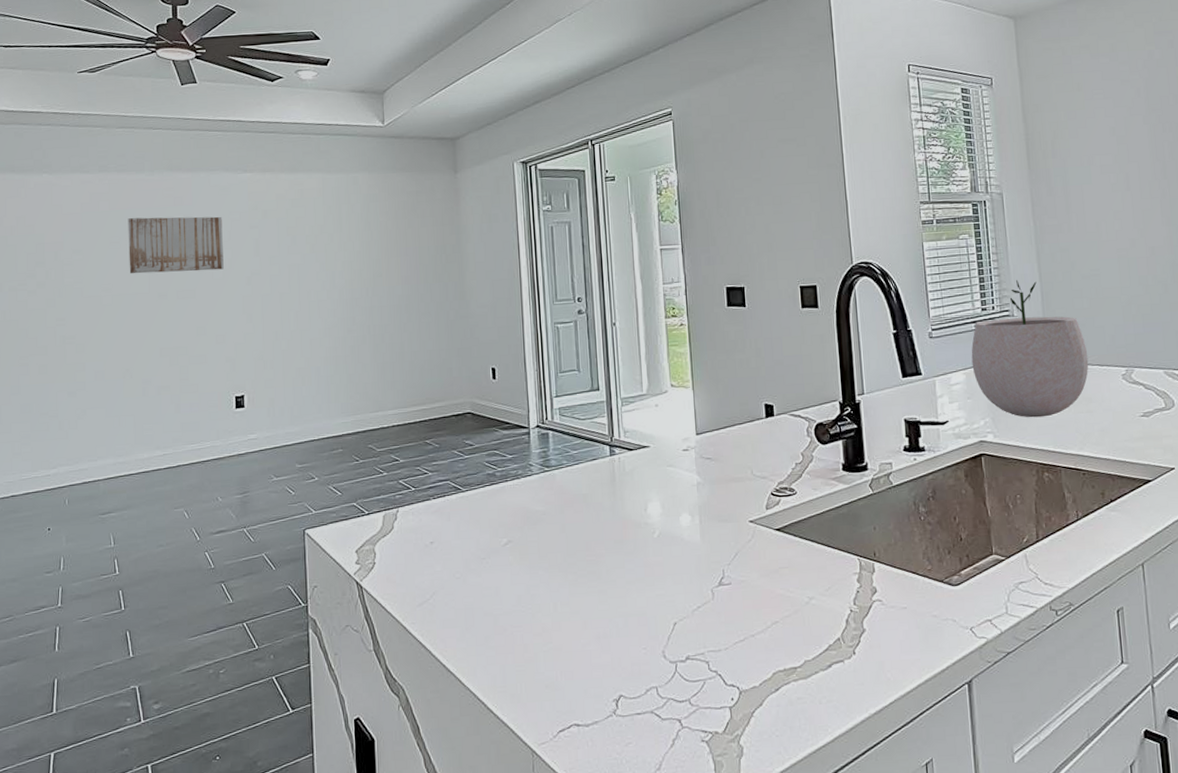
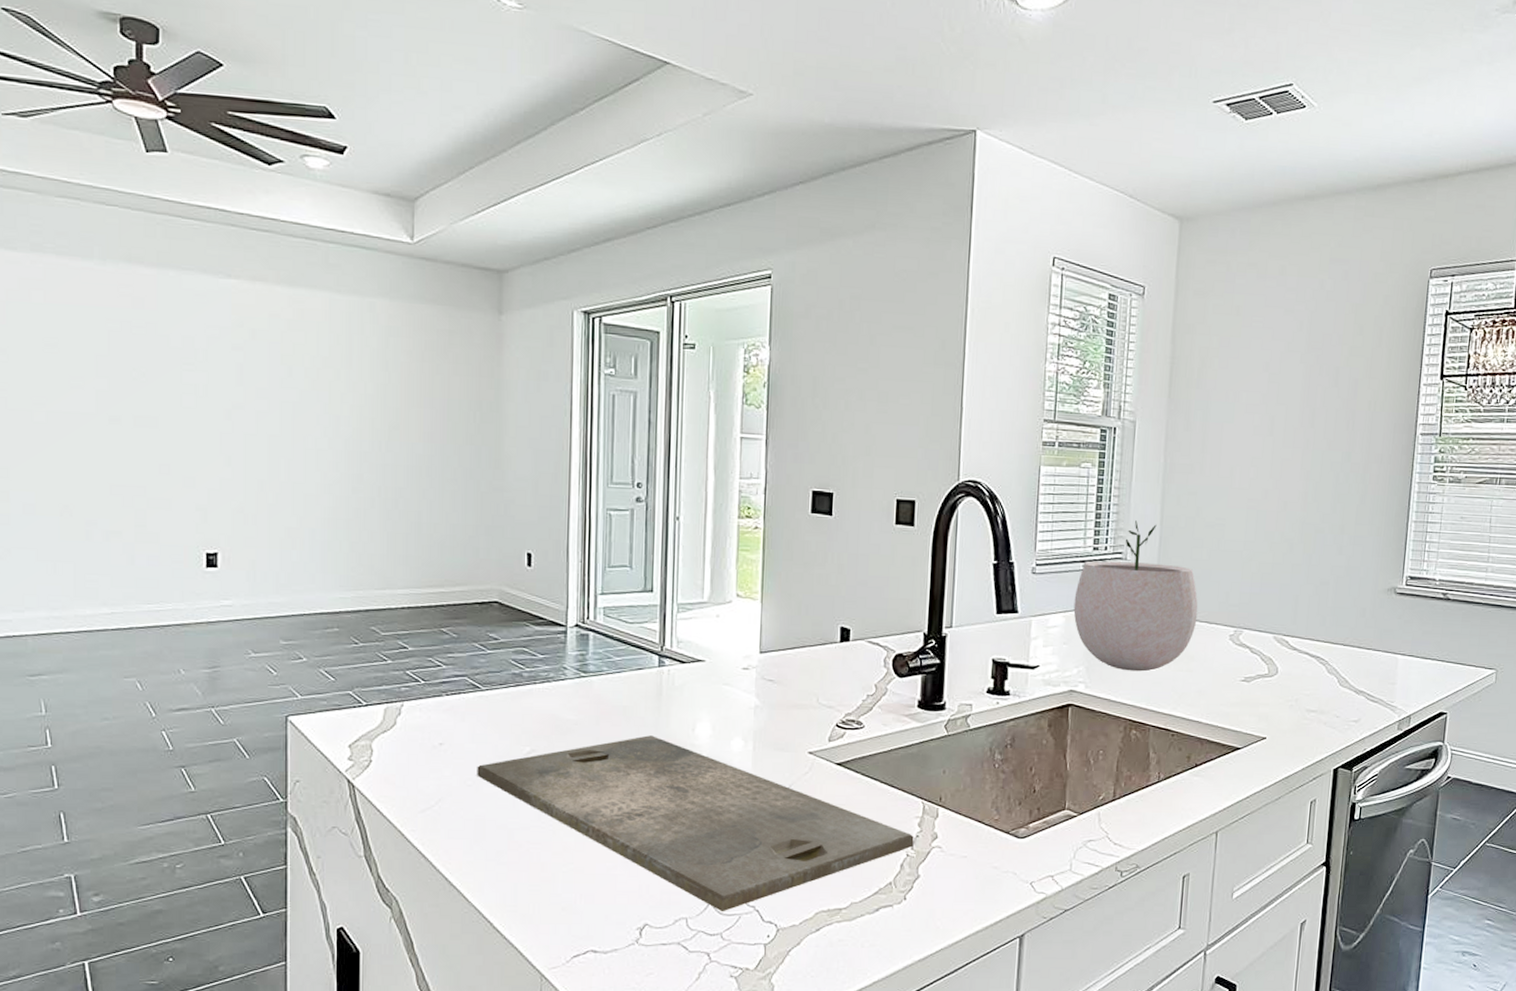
wall art: present [128,216,224,274] -> none [69,317,196,397]
cutting board: none [463,518,856,679] -> present [477,735,914,912]

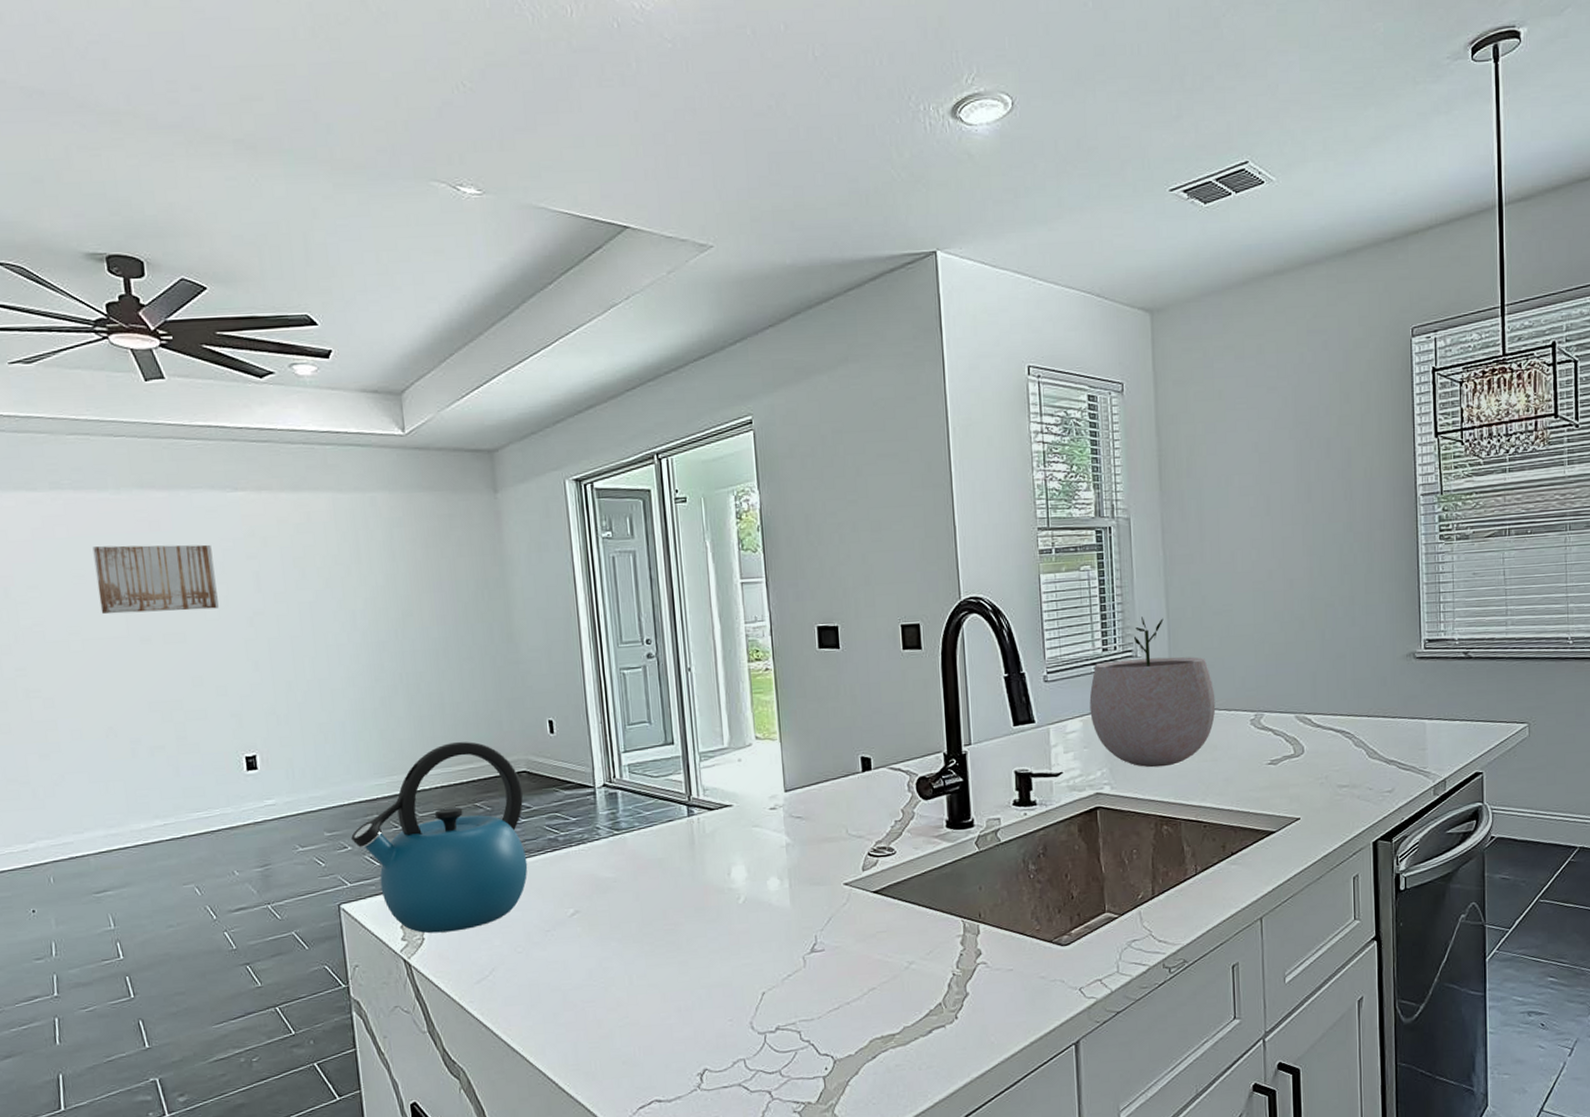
wall art: none [69,317,196,397] -> present [92,544,219,615]
kettle: none [308,563,491,757] -> present [351,741,528,934]
cutting board: present [477,735,914,912] -> none [525,884,959,1050]

